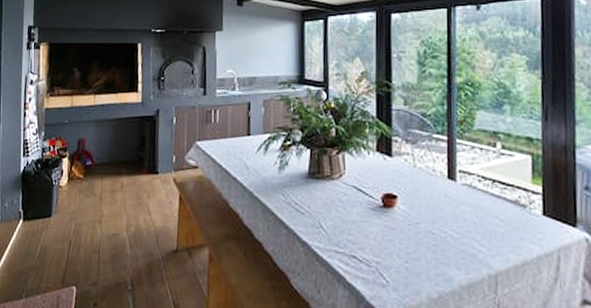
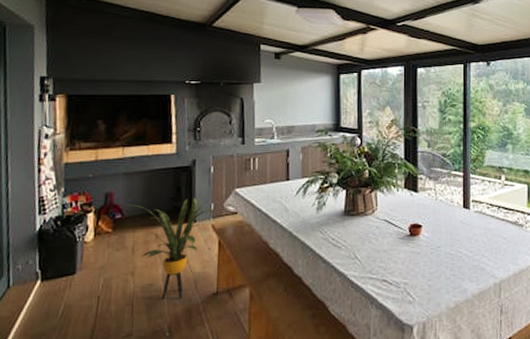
house plant: none [93,147,175,253] -> present [123,196,214,300]

